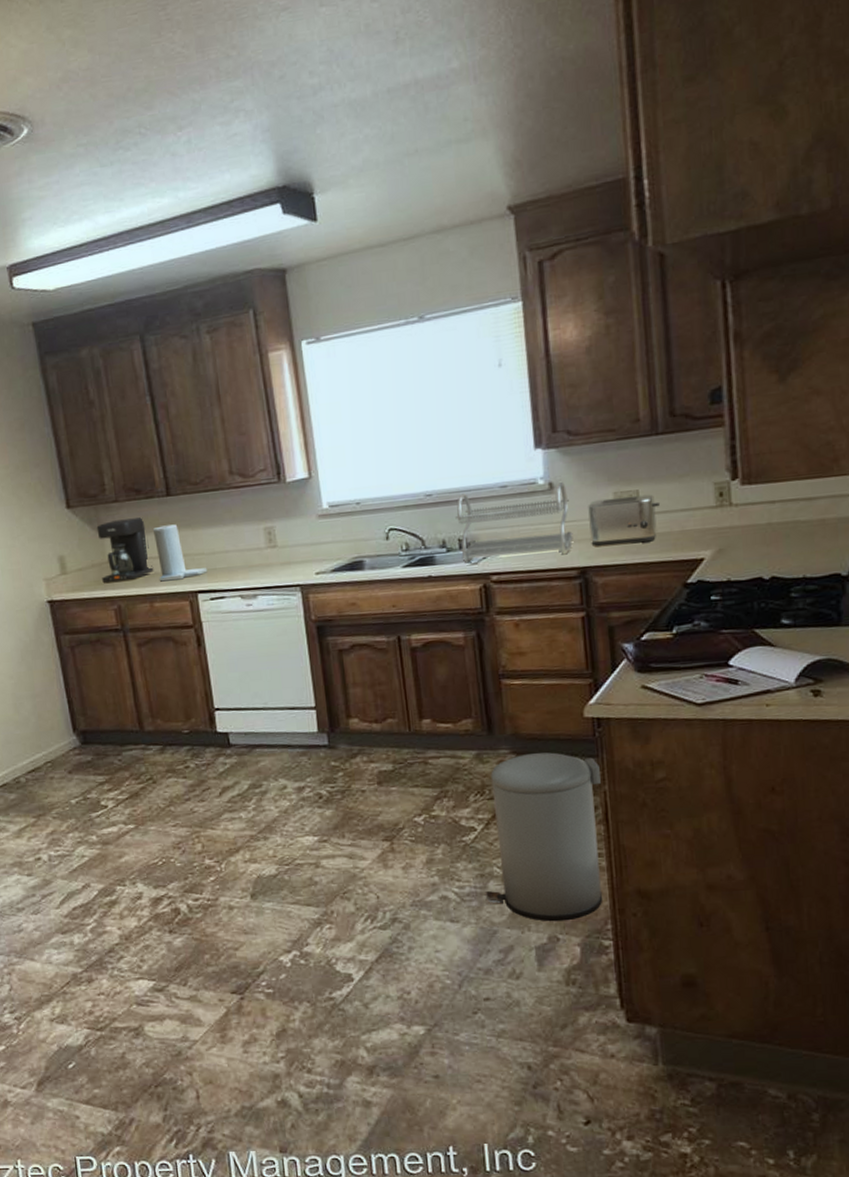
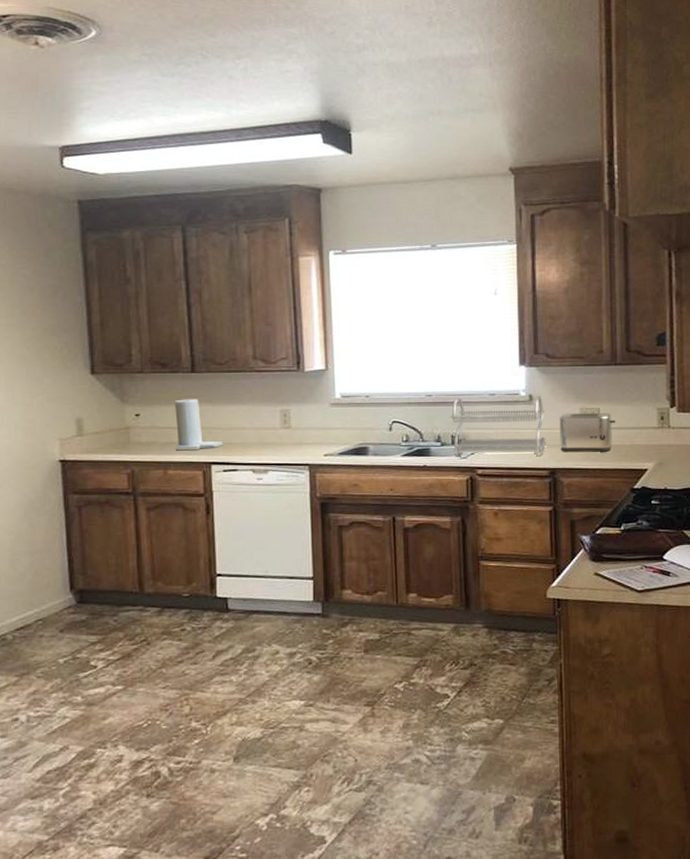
coffee maker: present [96,517,154,583] -> none [118,389,171,447]
pedal bin: present [485,752,603,921] -> none [453,628,558,783]

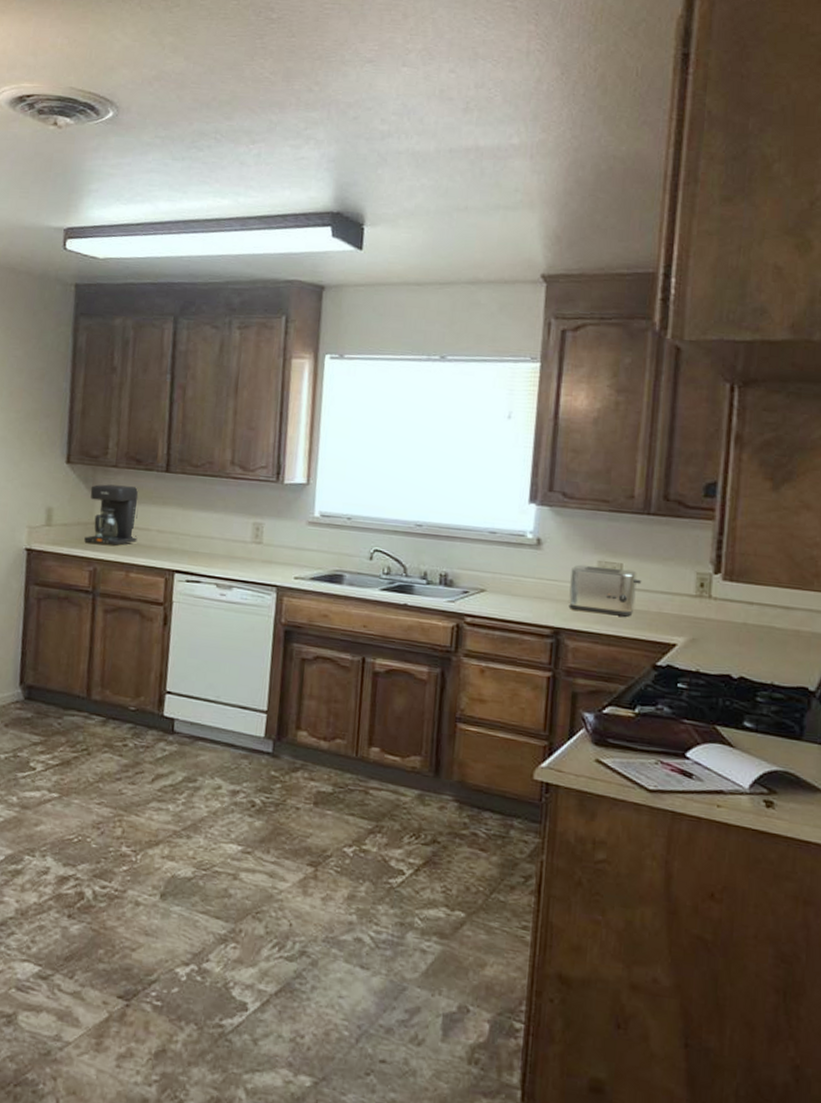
coffee maker: none [118,389,171,447] -> present [84,484,139,546]
paper towel: present [174,399,223,451] -> none [140,499,190,556]
dish rack: present [450,396,546,457] -> none [439,531,554,612]

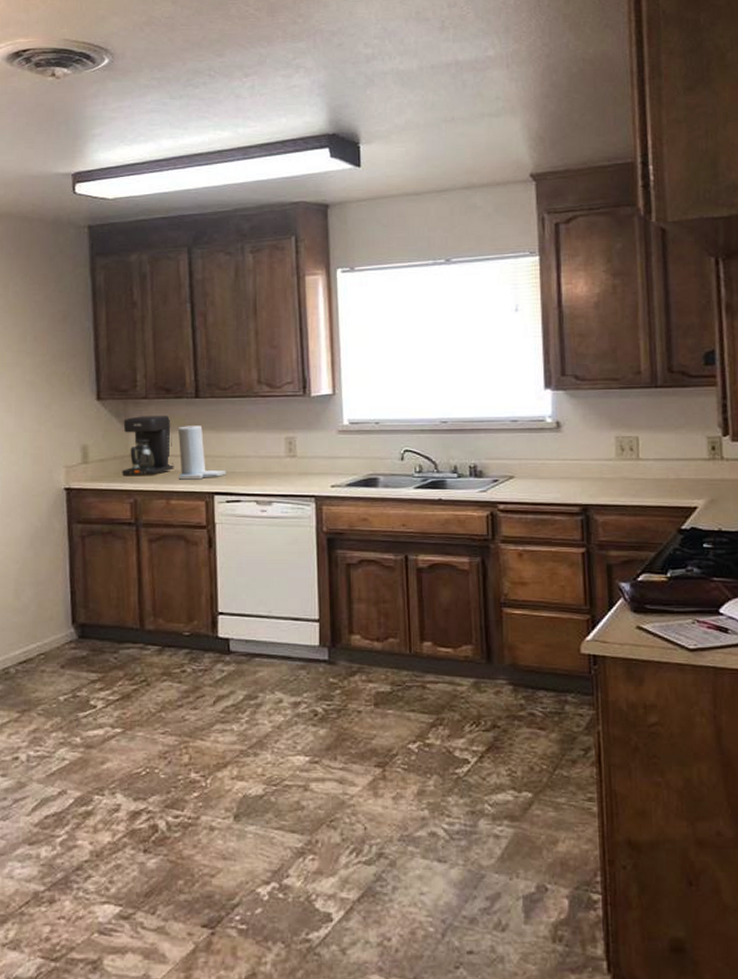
paper towel: none [140,499,190,556] -> present [177,426,227,480]
toaster: present [567,564,642,617] -> none [592,441,658,487]

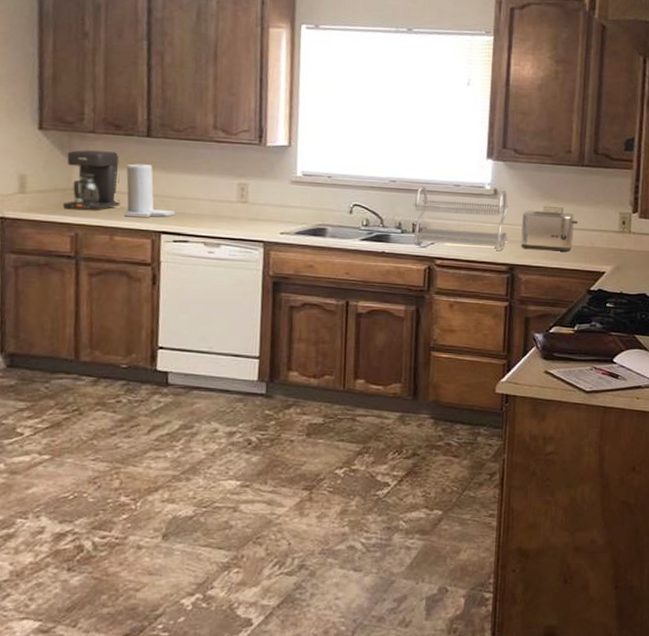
dish rack: none [468,422,577,491] -> present [412,185,508,252]
toaster: none [592,441,658,487] -> present [520,210,579,252]

